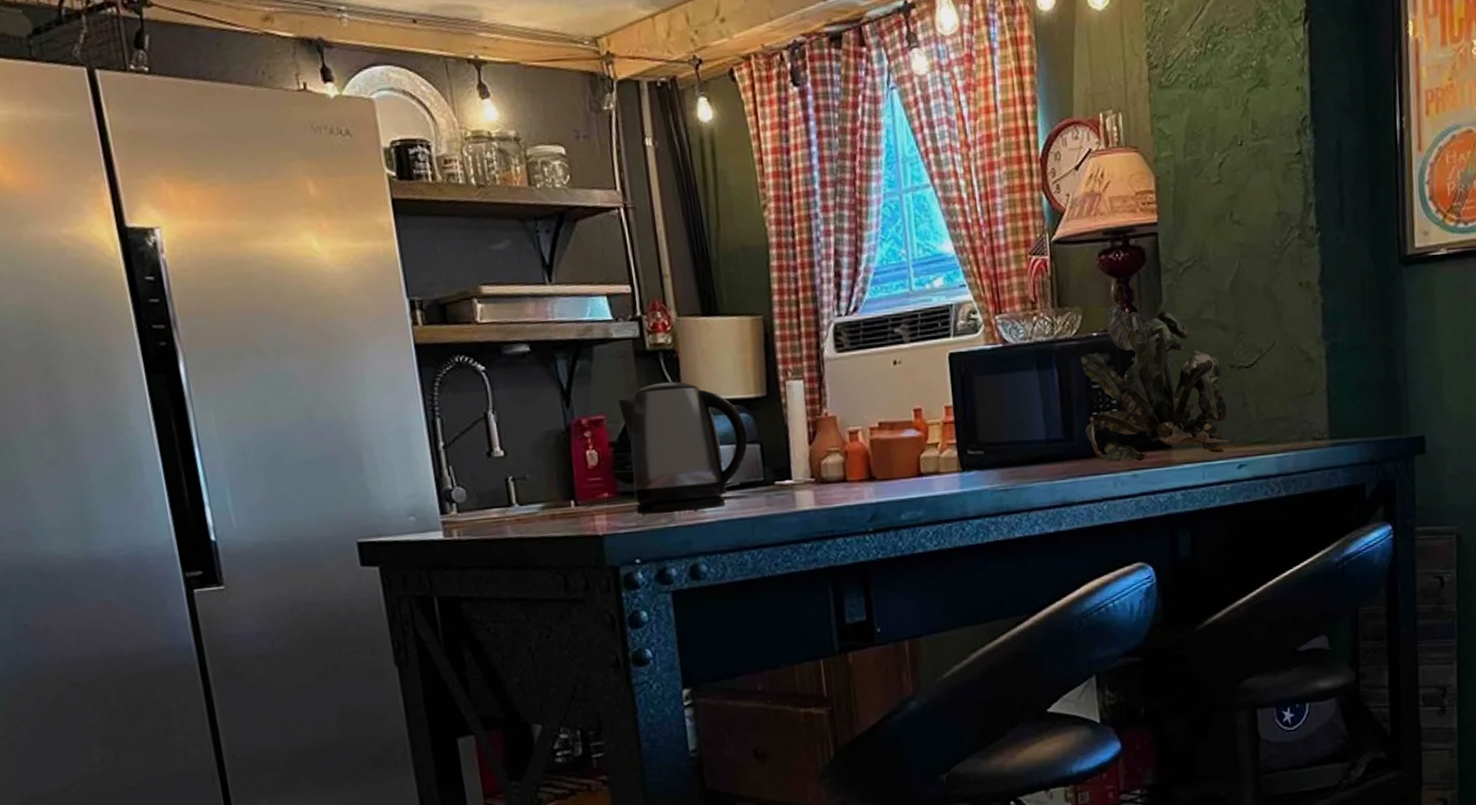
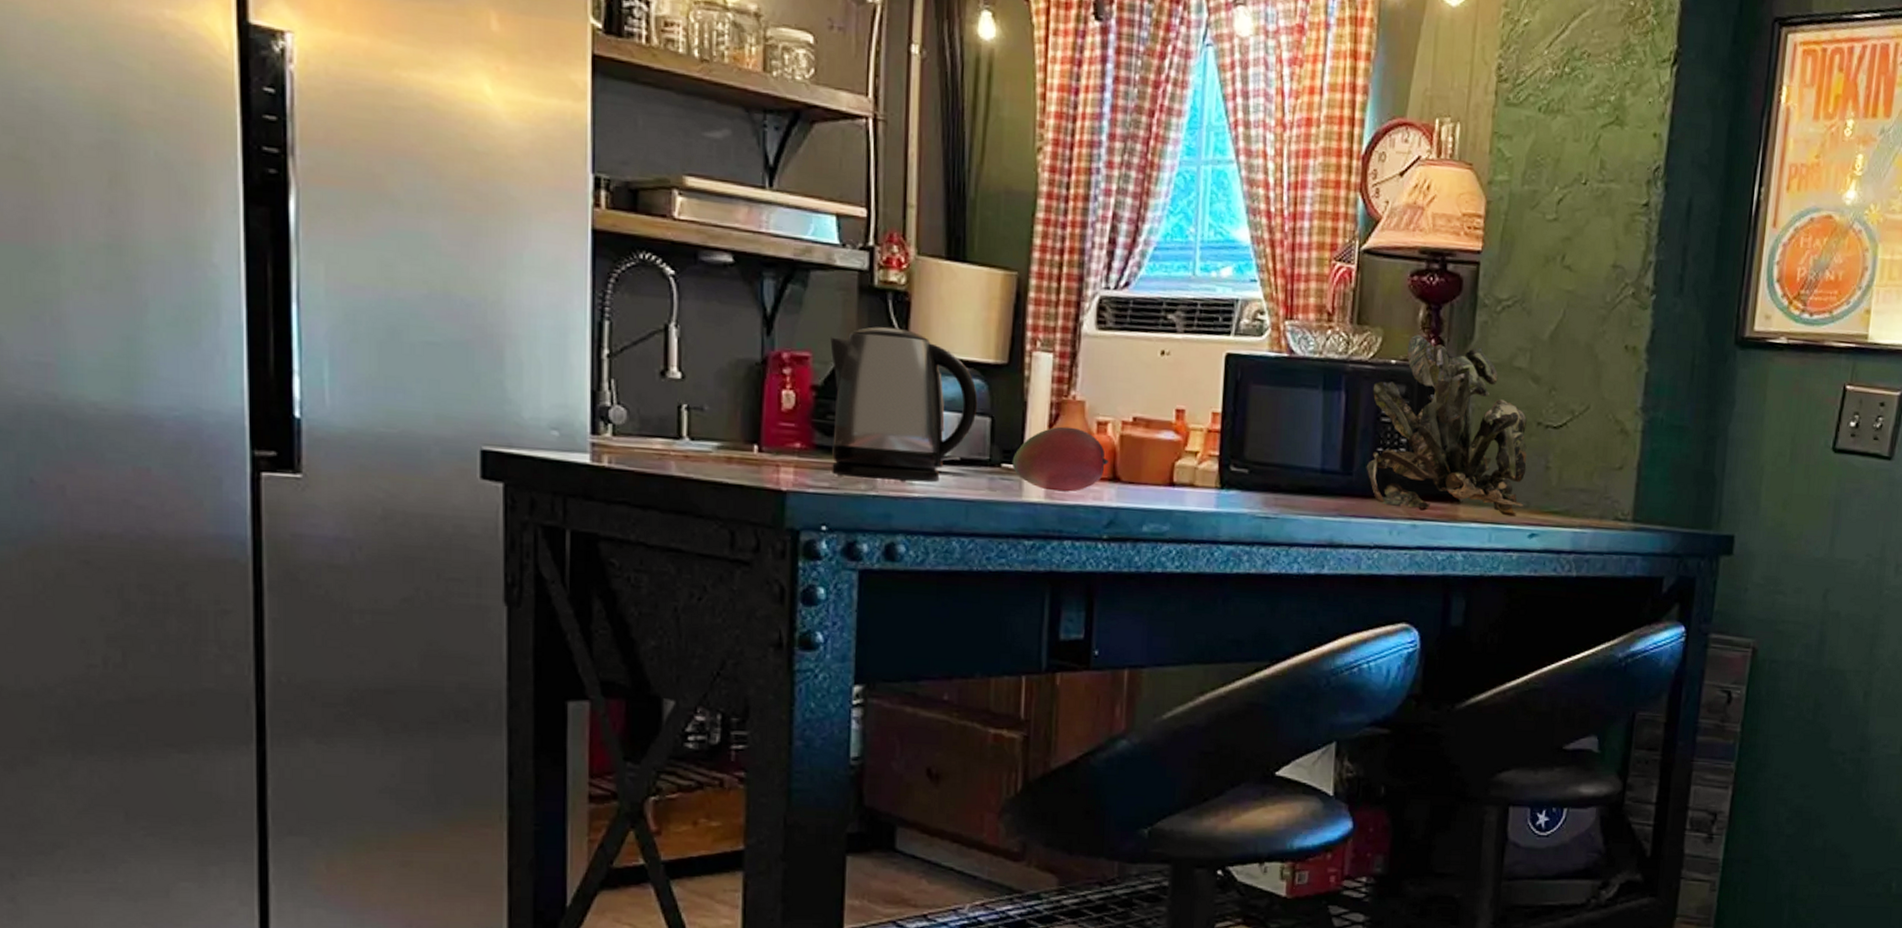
fruit: none [783,440,863,498] -> present [1012,426,1108,492]

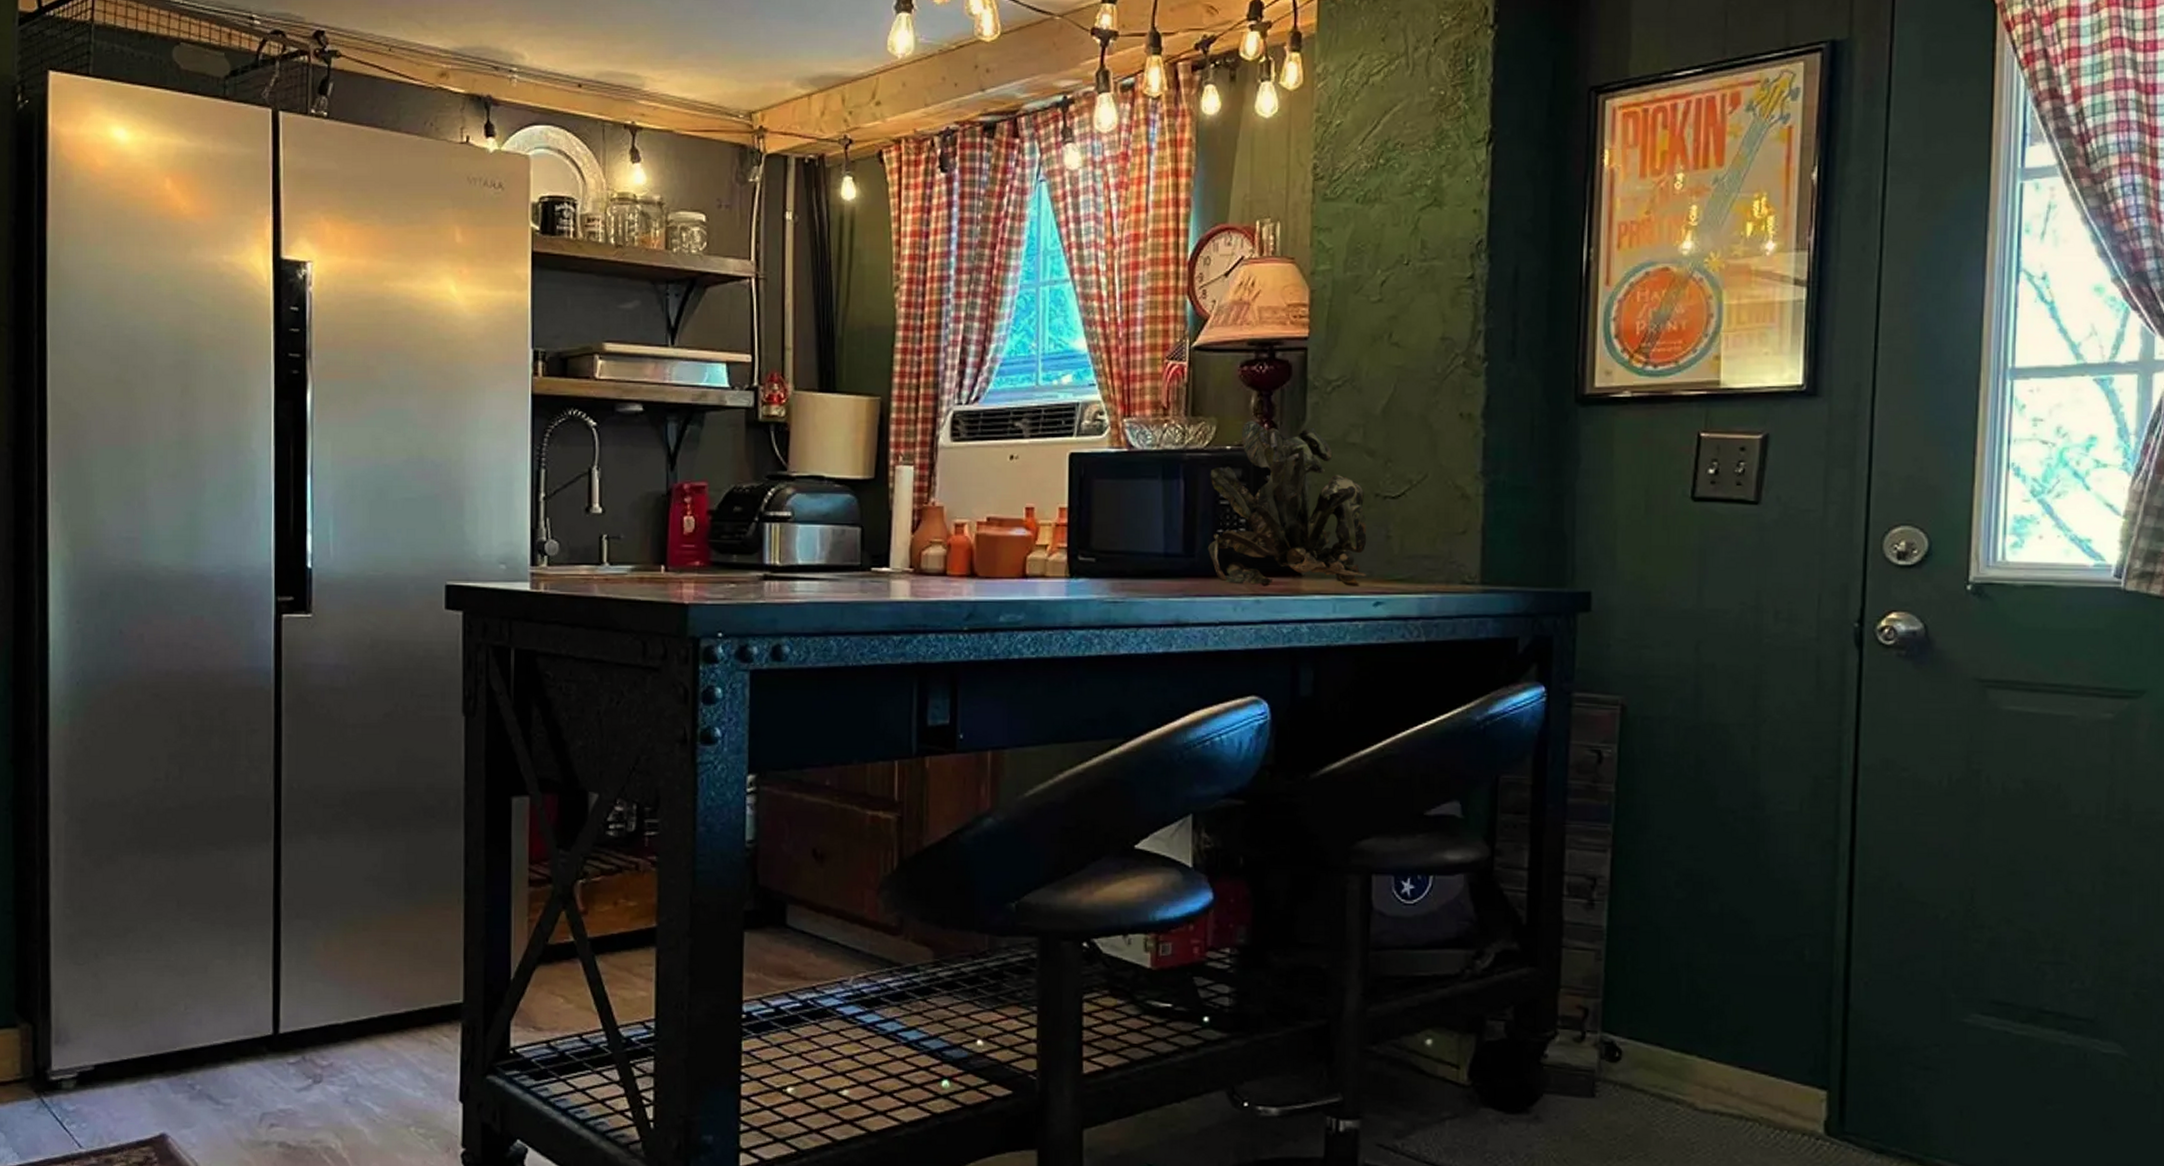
kettle: present [830,326,978,483] -> none [723,454,849,591]
fruit: present [1012,426,1108,492] -> none [880,531,966,590]

